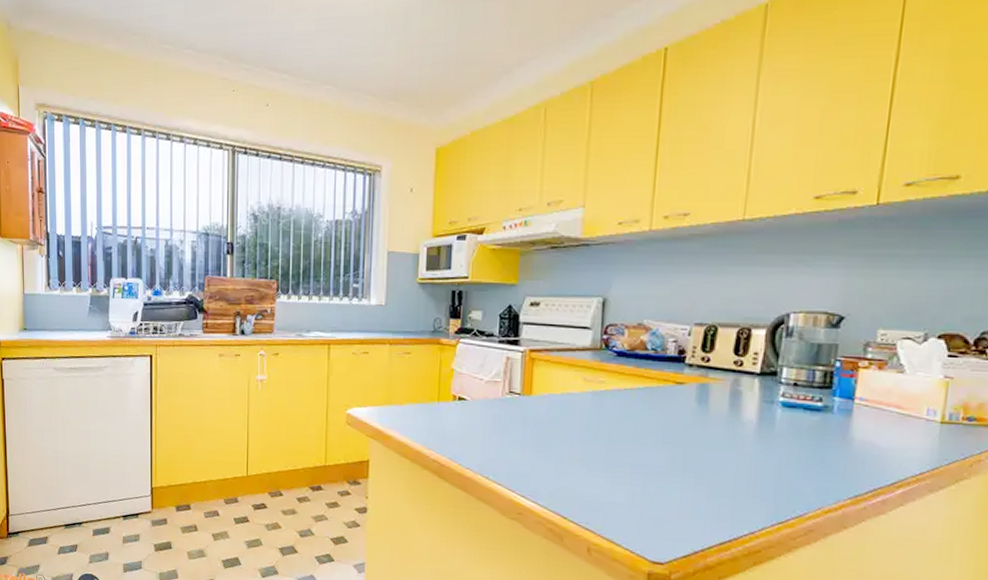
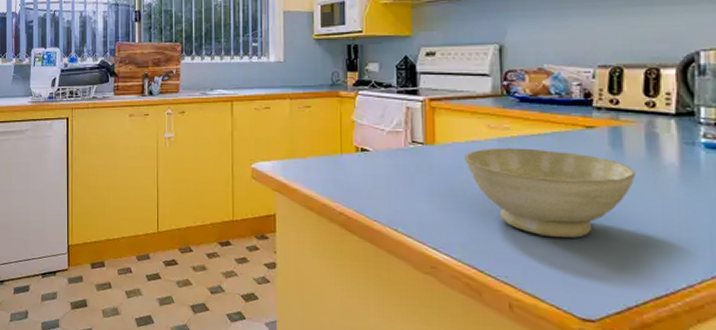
bowl: none [559,400,717,488] -> present [465,147,636,239]

